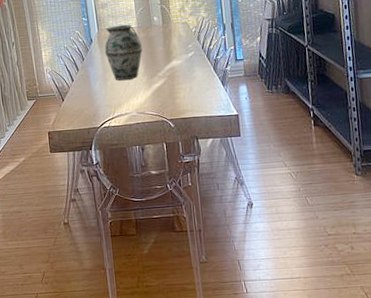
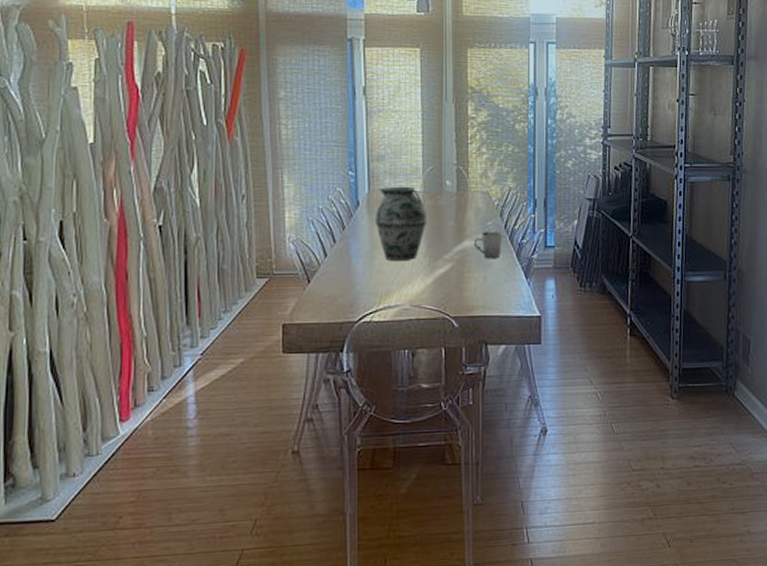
cup: none [179,51,202,74] -> present [473,230,503,259]

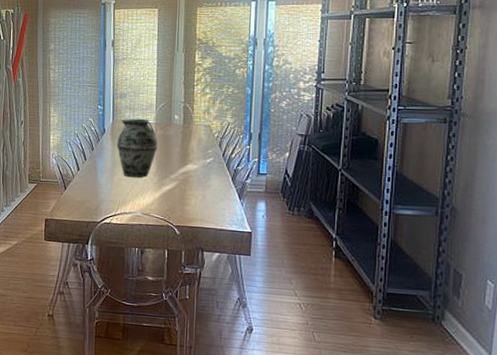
cup: present [473,230,503,259] -> none [195,157,221,181]

